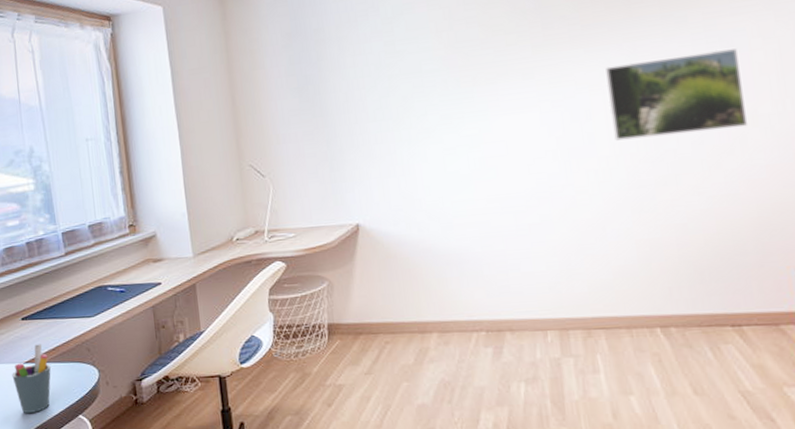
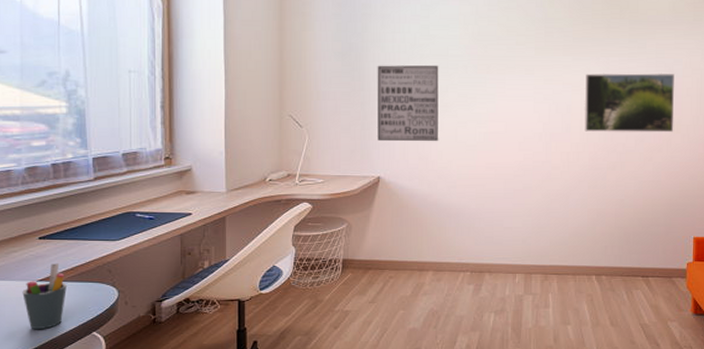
wall art: none [339,85,424,183] -> present [377,65,440,142]

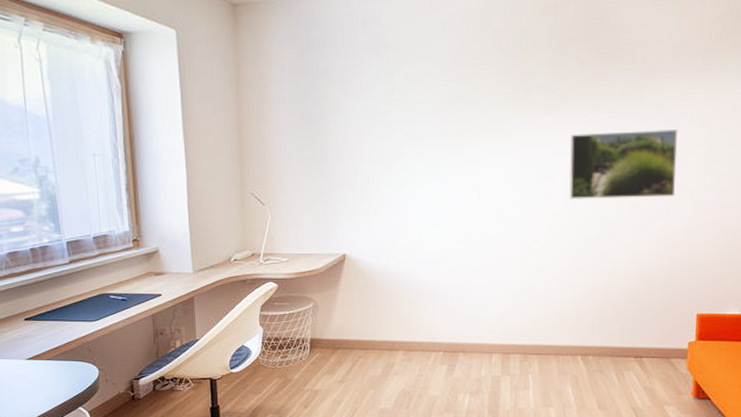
pen holder: present [22,263,67,330] -> none [14,343,53,405]
wall art: present [377,65,440,142] -> none [339,132,407,217]

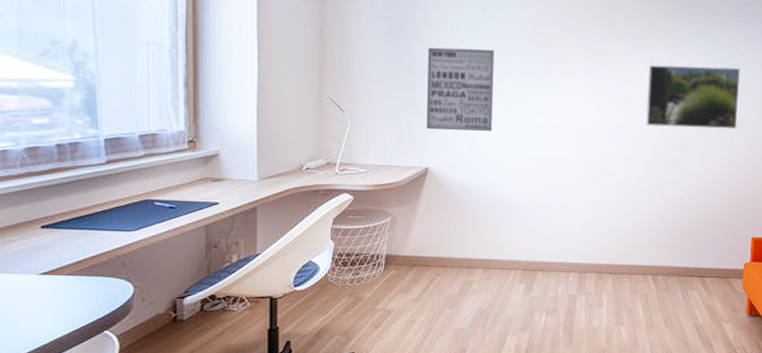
wall art: none [339,132,407,217] -> present [426,47,495,131]

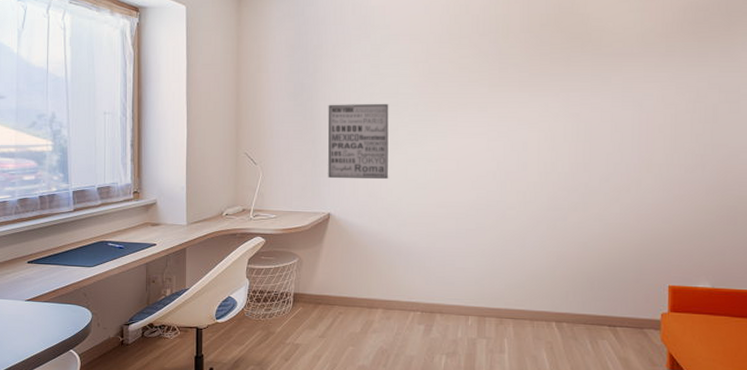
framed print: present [646,65,740,129] -> none [542,108,645,172]

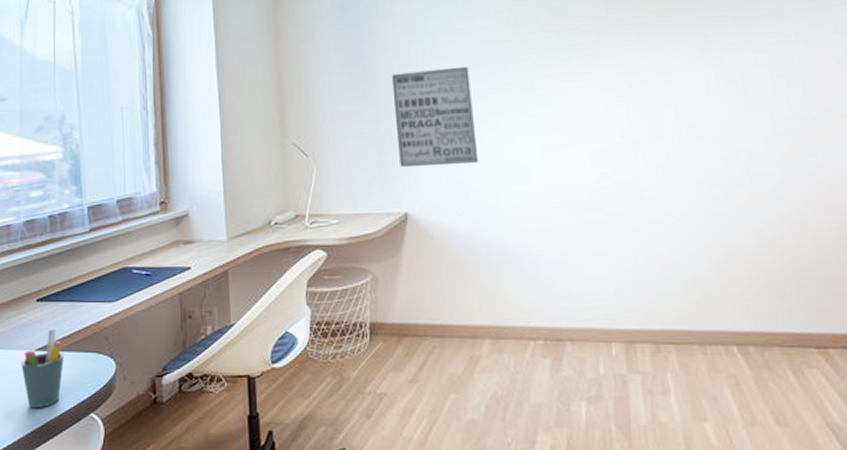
pen holder: none [13,285,49,345] -> present [21,329,64,409]

